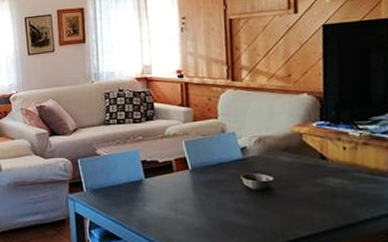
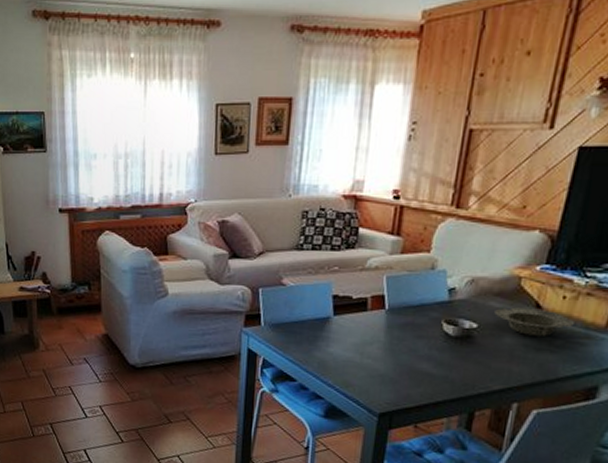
bowl: none [285,159,360,184] -> present [494,307,574,336]

